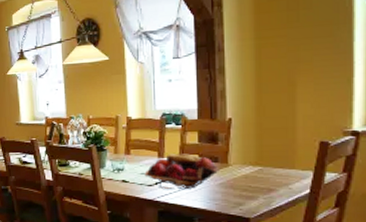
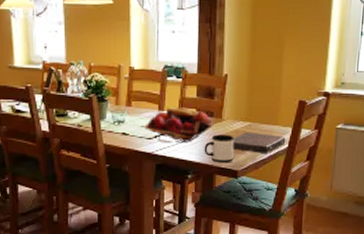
mug: none [209,180,244,209] -> present [204,134,234,162]
book: none [242,177,307,201] -> present [233,132,286,154]

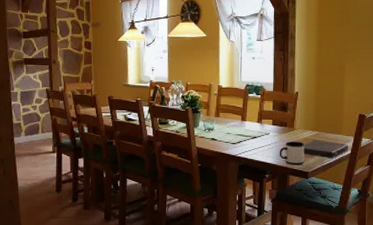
fruit basket: present [144,107,214,142] -> none [230,118,287,147]

